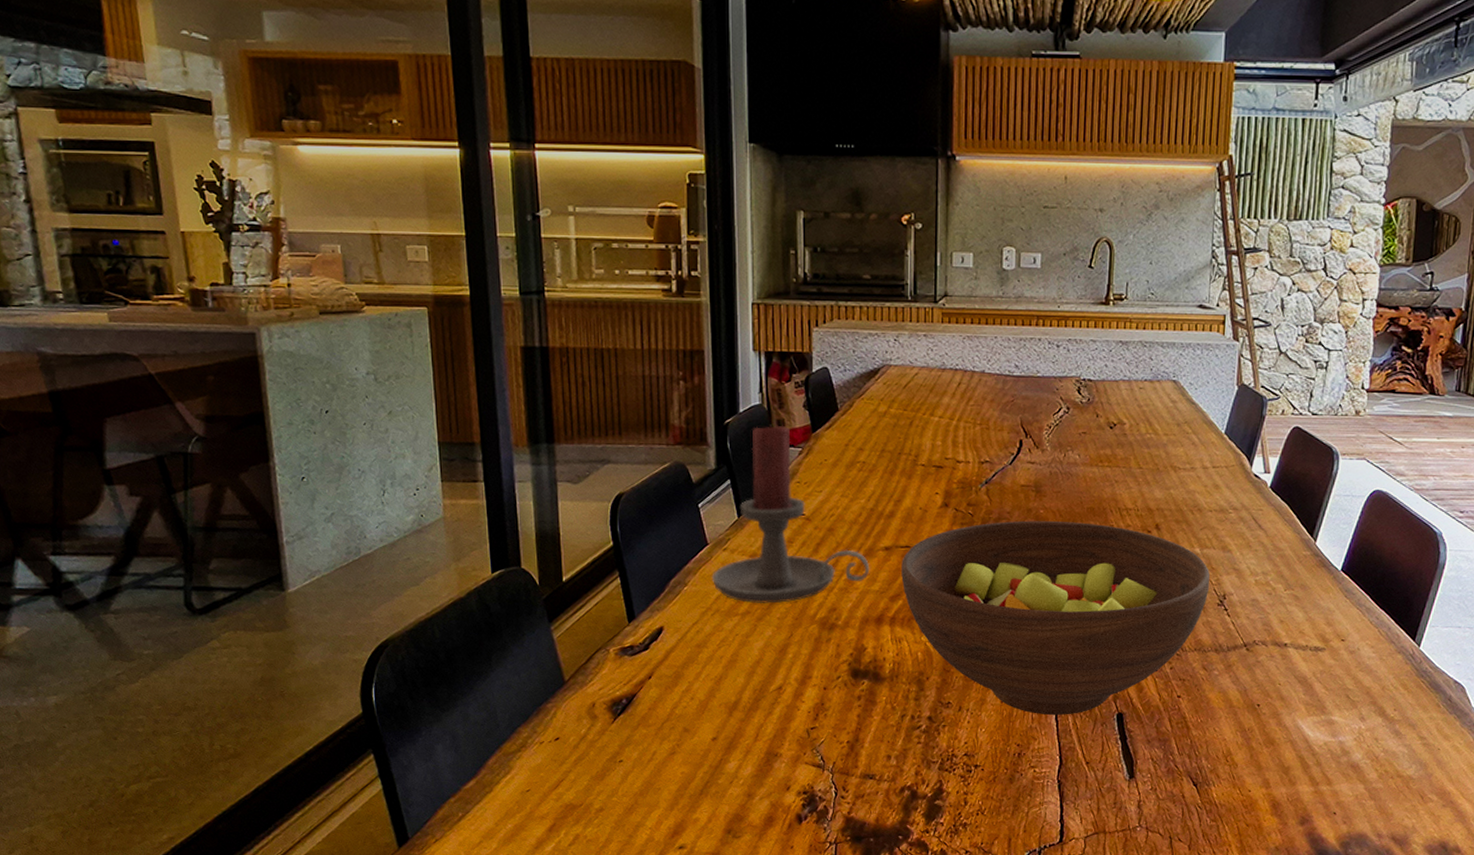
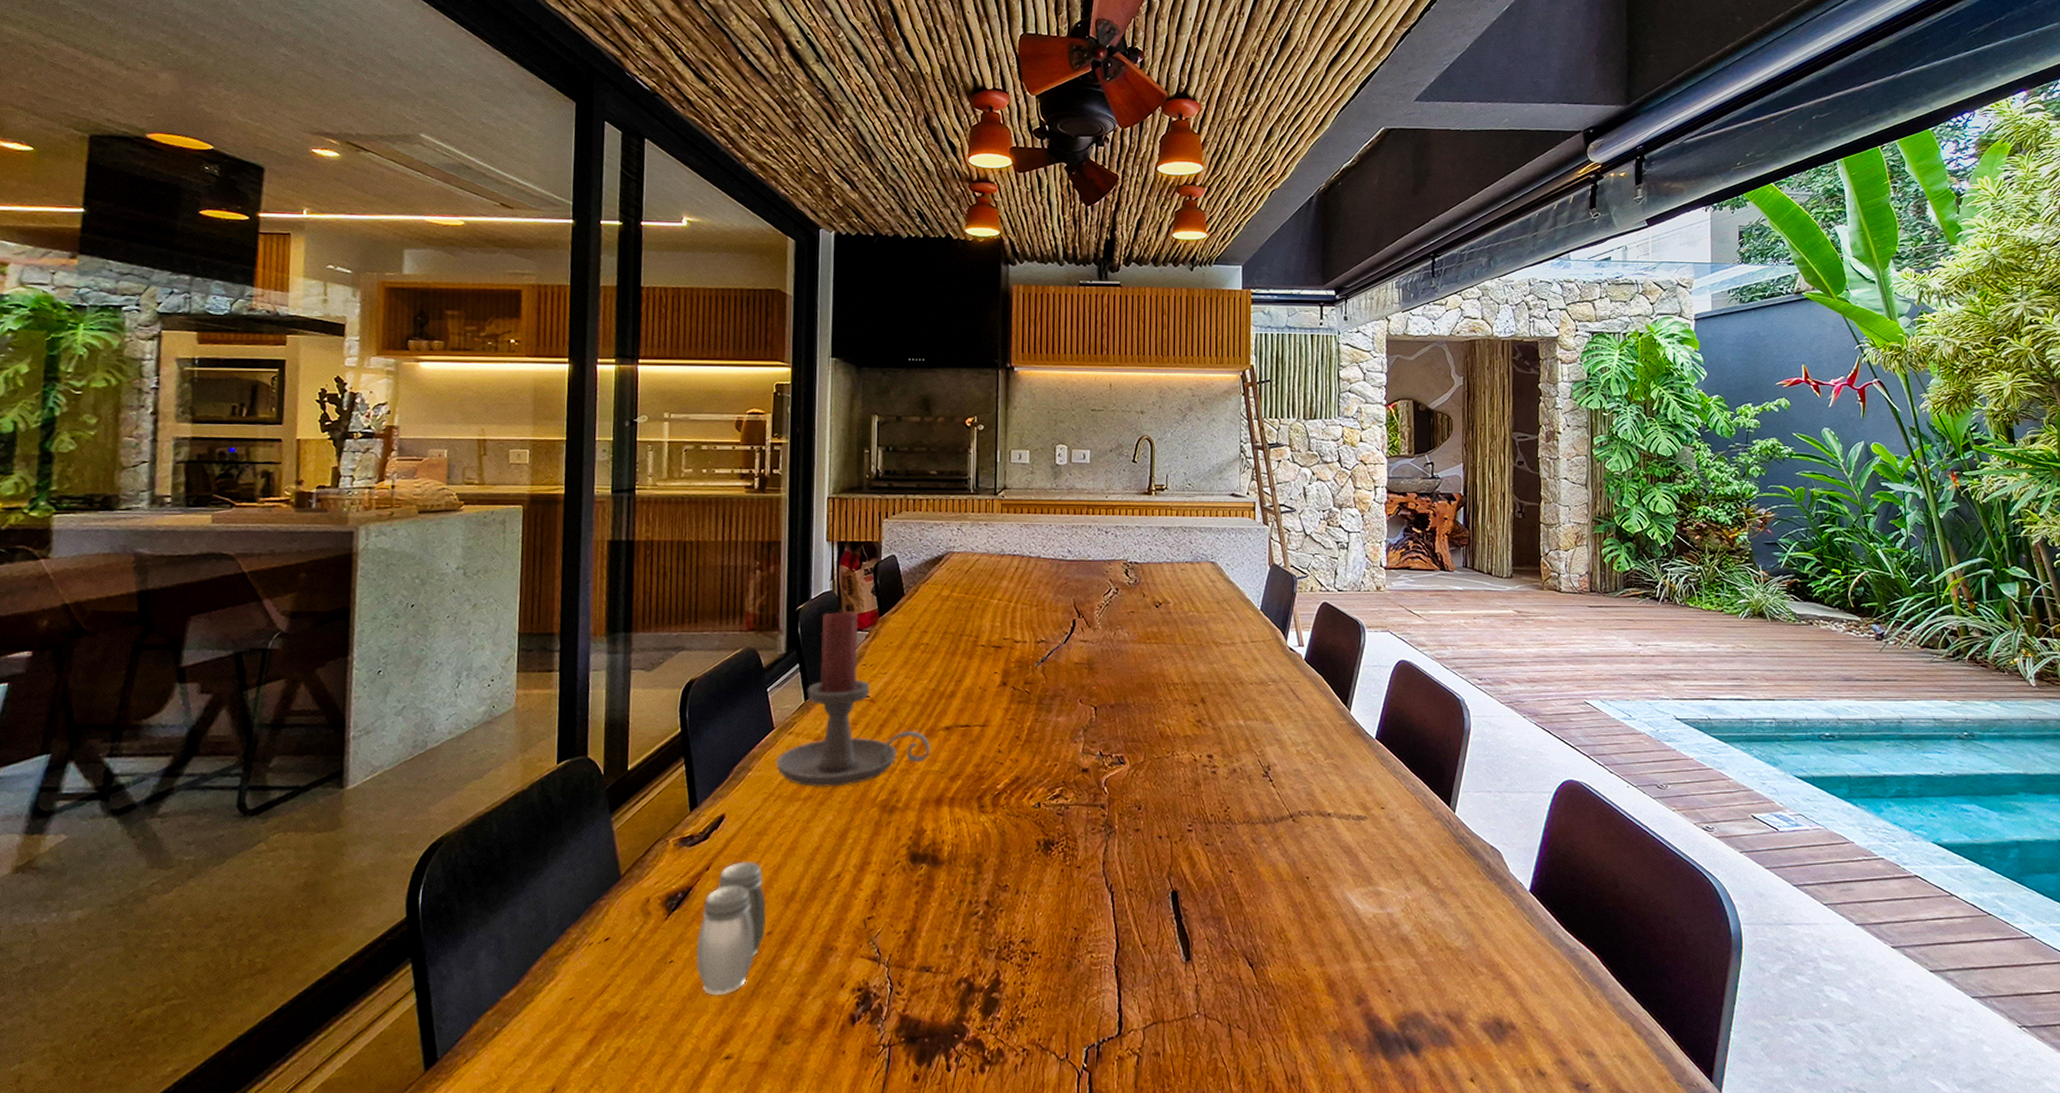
salt and pepper shaker: none [644,672,711,793] -> present [696,861,767,996]
fruit bowl: present [901,520,1211,715] -> none [961,697,1255,895]

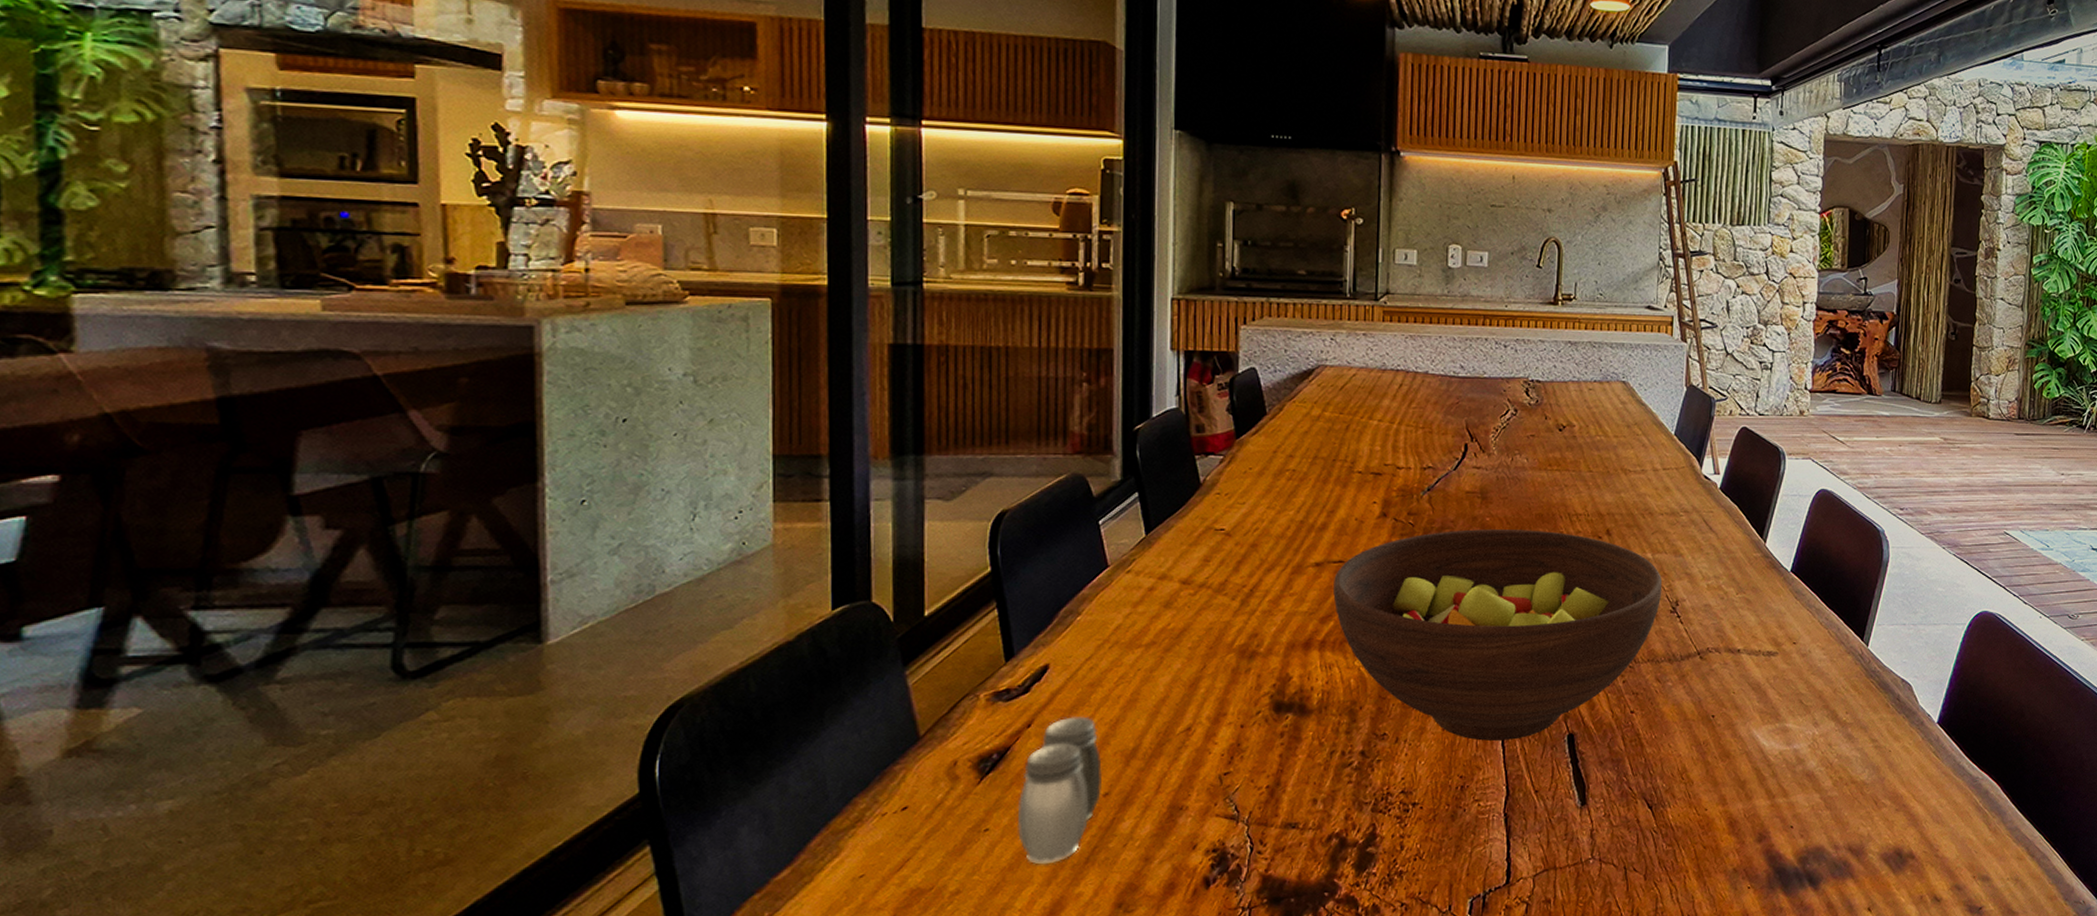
candle holder: present [776,610,931,788] -> none [1111,430,1298,633]
fruit bowl: none [961,697,1255,895] -> present [1333,529,1663,741]

